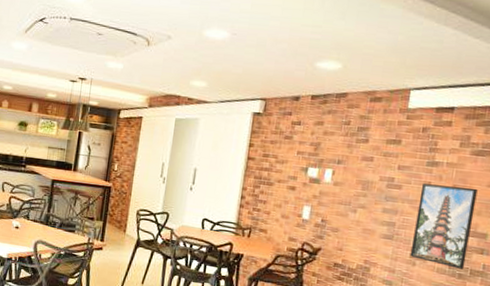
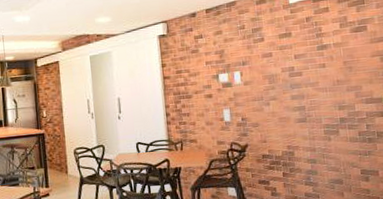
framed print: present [409,183,478,270] -> none [318,60,372,135]

